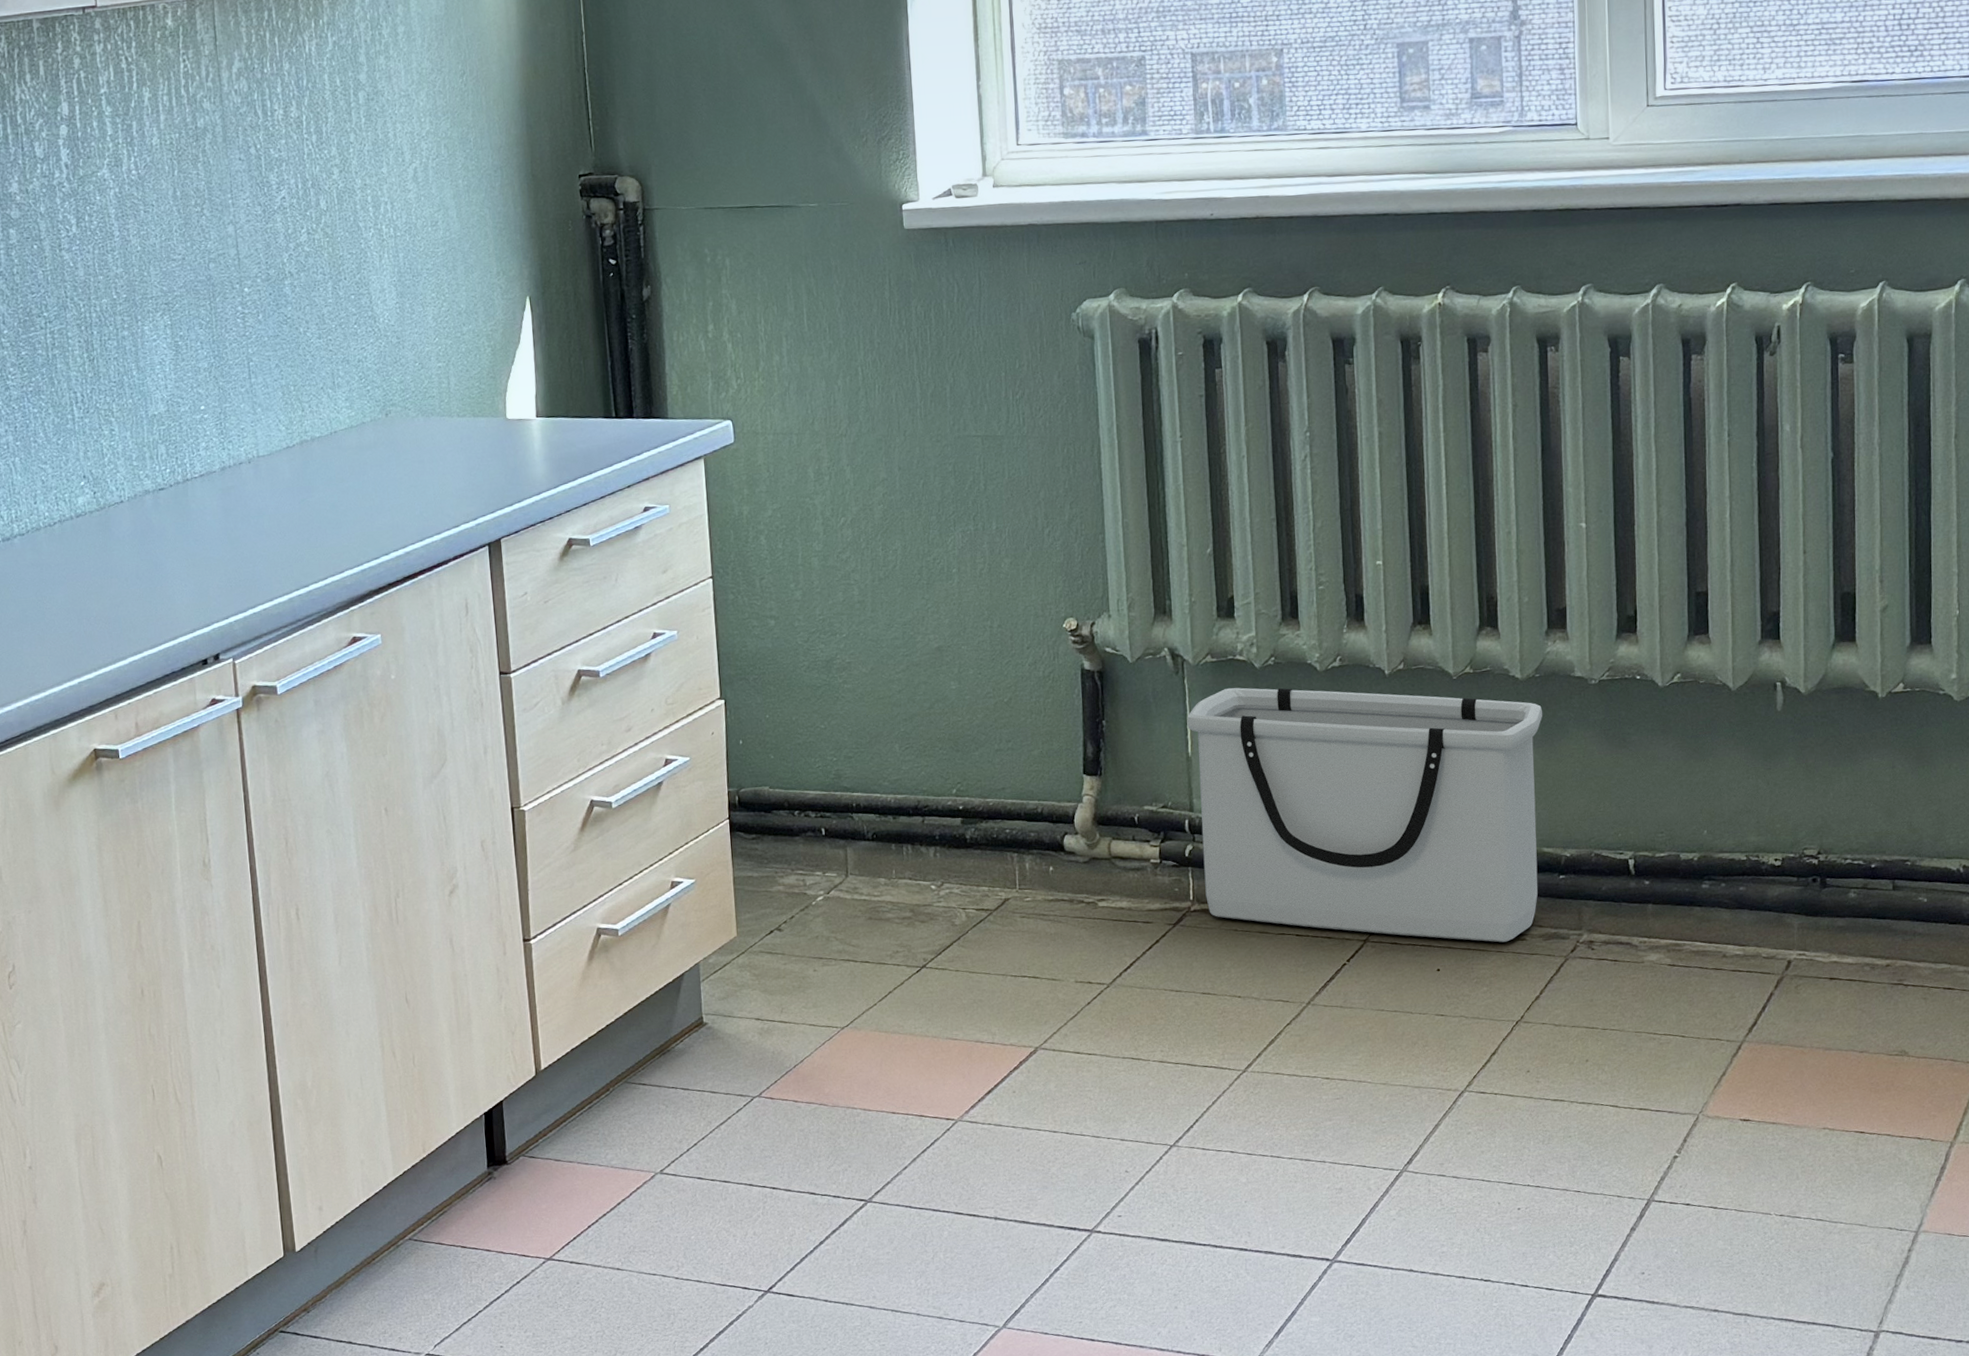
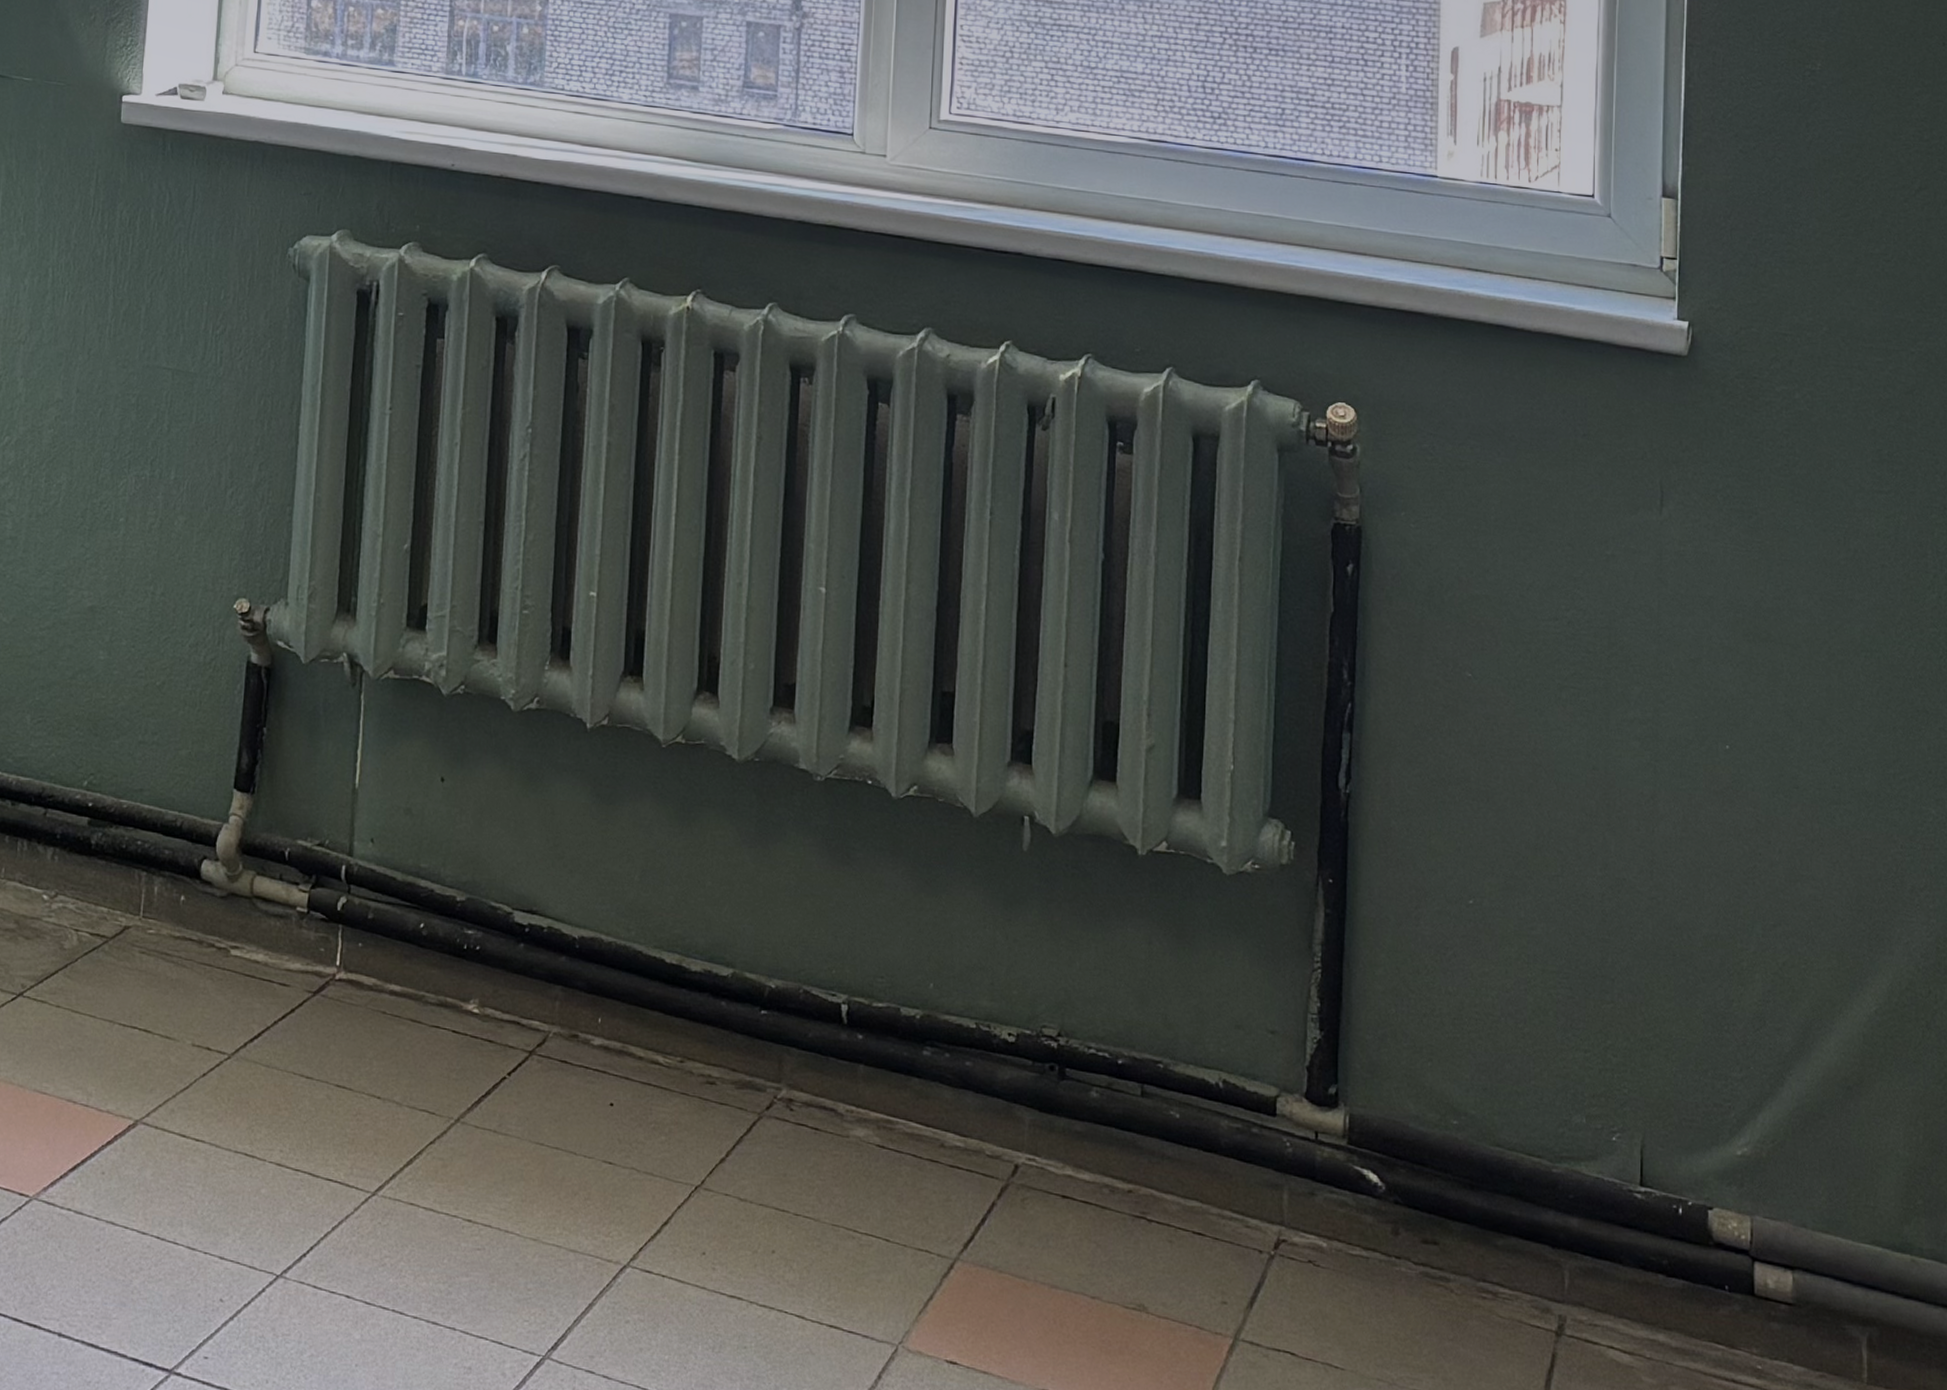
storage bin: present [1187,687,1542,943] -> none [354,713,759,1083]

